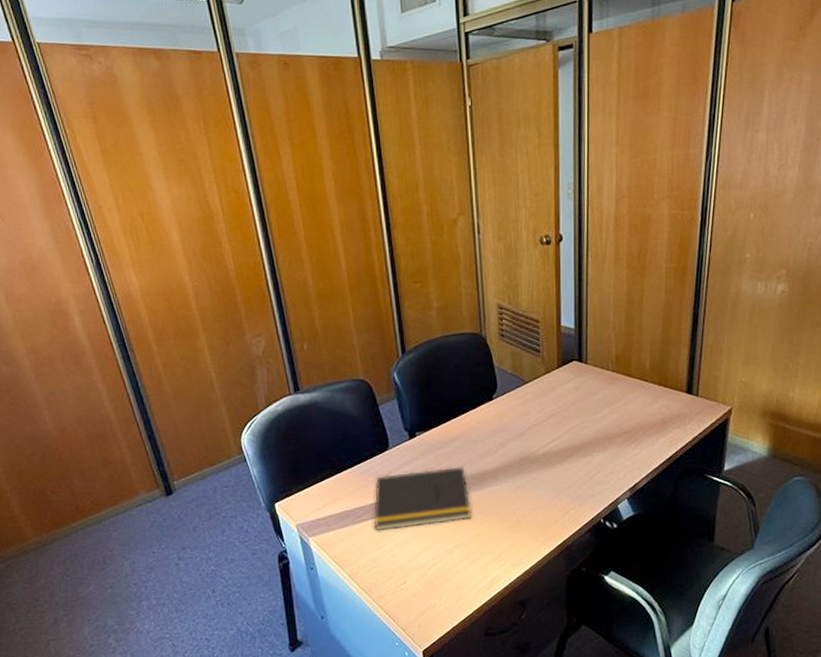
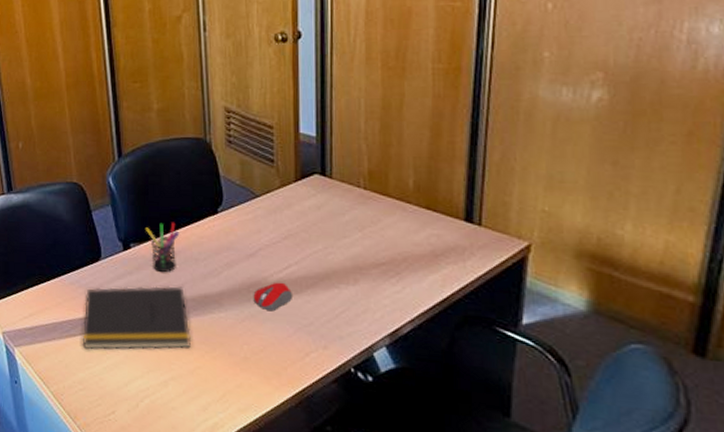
pen holder: none [428,410,460,455] -> present [145,222,180,272]
computer mouse: none [523,455,555,480] -> present [253,282,292,312]

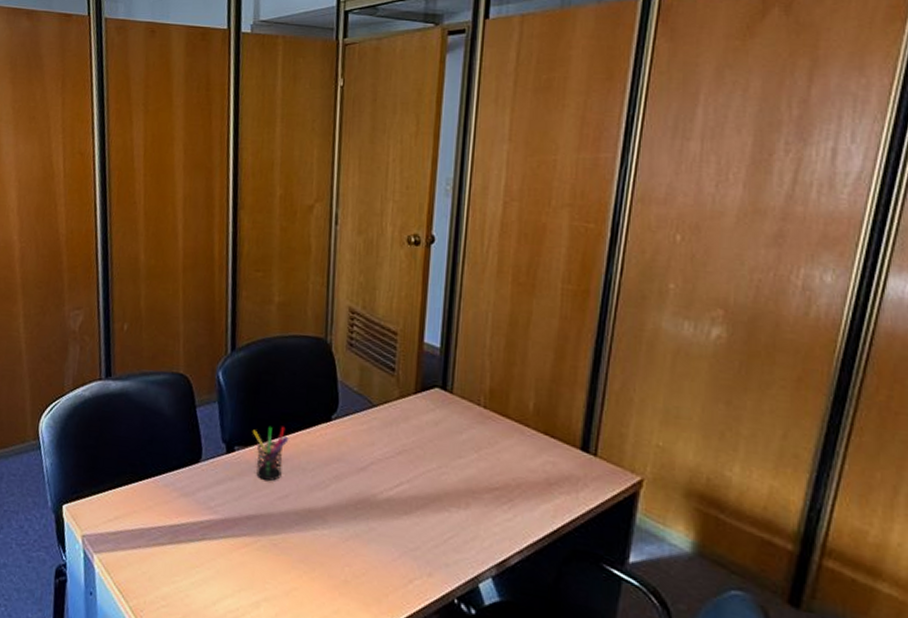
notepad: present [82,286,192,350] -> none [170,492,291,567]
computer mouse: present [253,282,292,312] -> none [360,500,401,532]

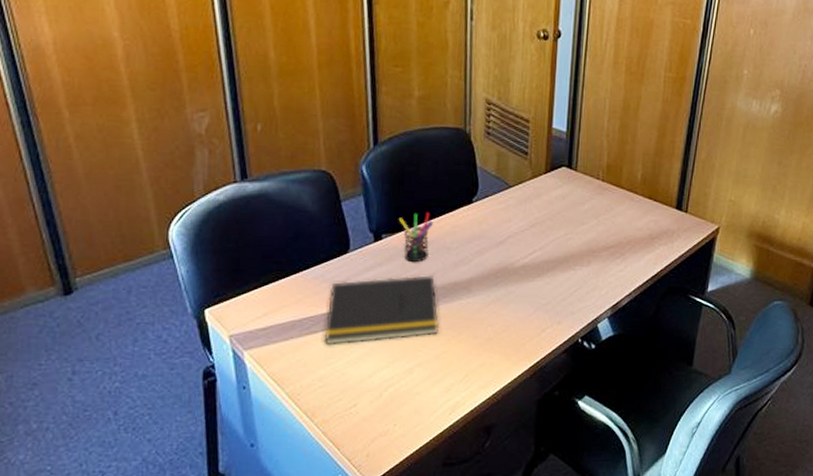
notepad: none [170,492,291,567] -> present [324,275,440,346]

